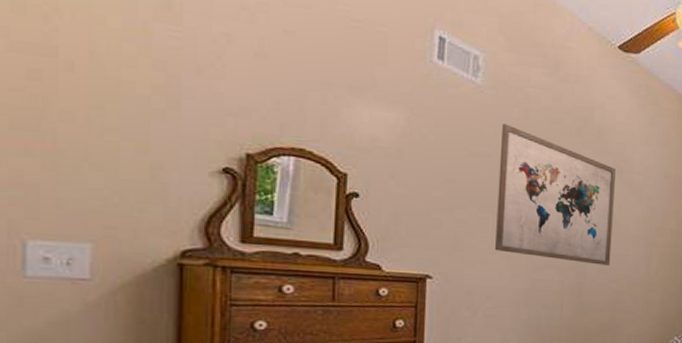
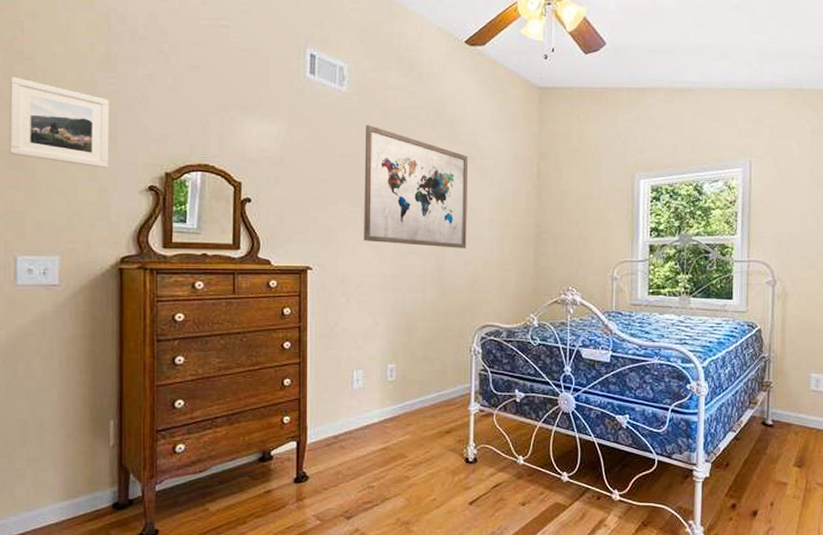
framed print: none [17,10,171,141] -> present [9,76,110,168]

